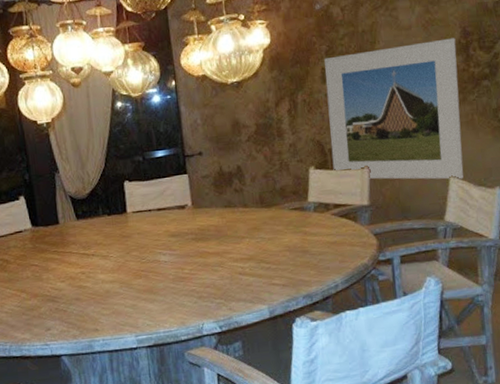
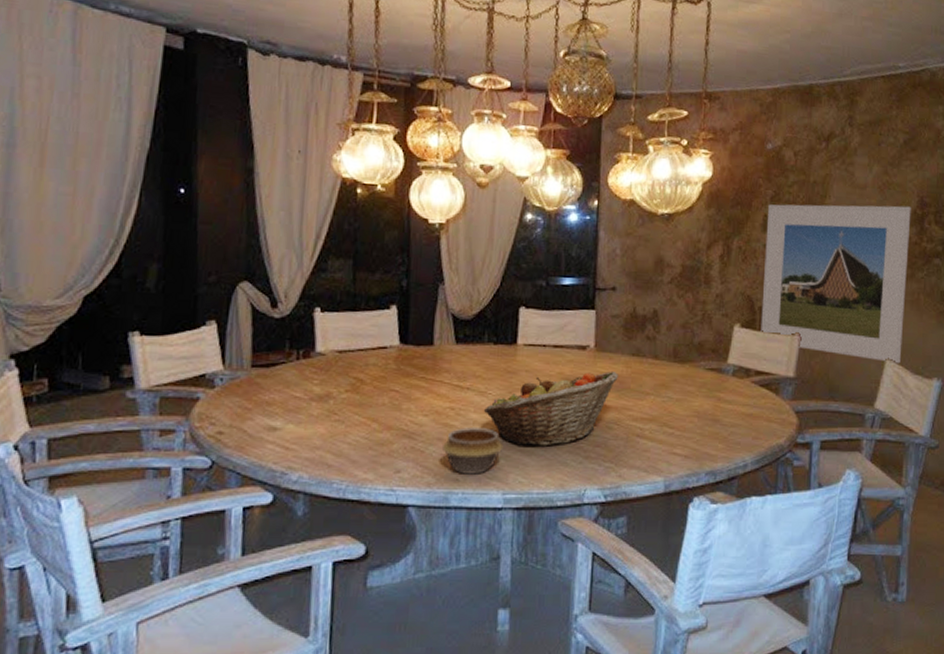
bowl: none [79,285,130,325] -> present [441,428,504,475]
fruit basket: none [109,223,216,296] -> present [484,372,618,447]

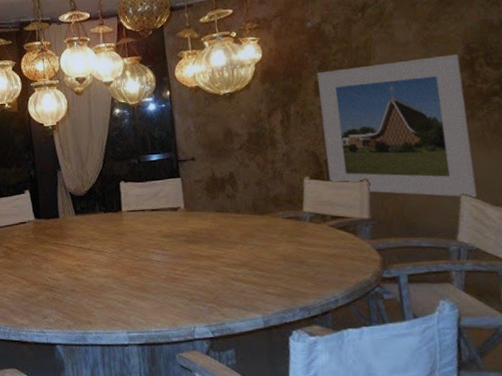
bowl: present [441,428,504,475] -> none [75,280,123,318]
fruit basket: present [484,372,618,447] -> none [104,227,208,293]

